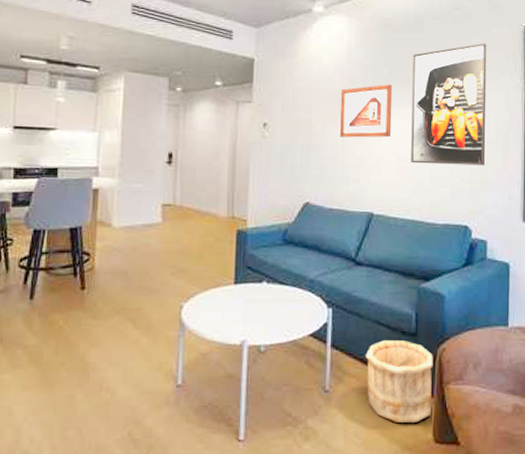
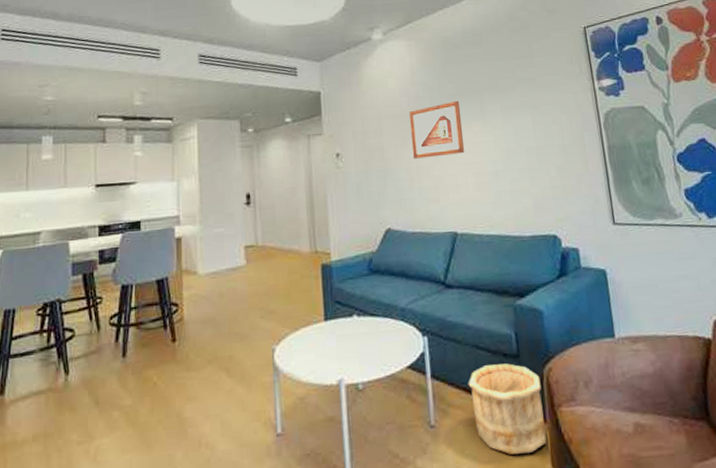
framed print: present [411,43,487,166] -> none [476,49,565,177]

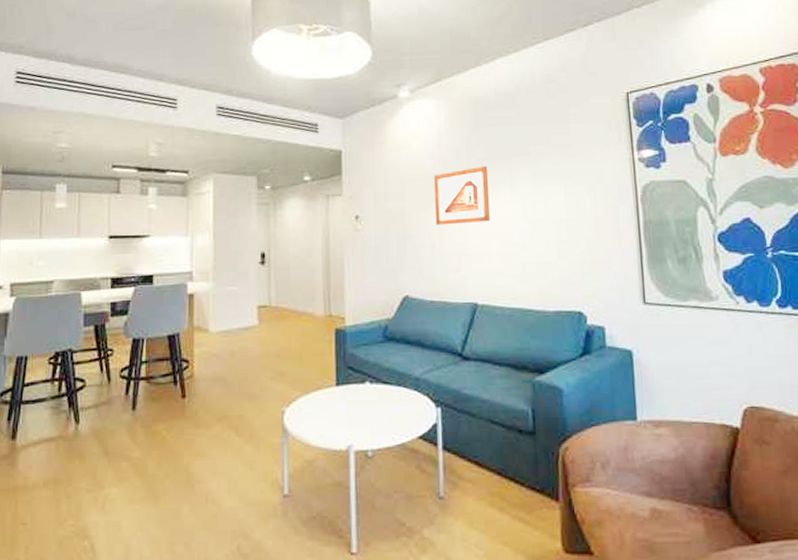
wooden bucket: present [468,363,547,455] -> none [480,440,558,531]

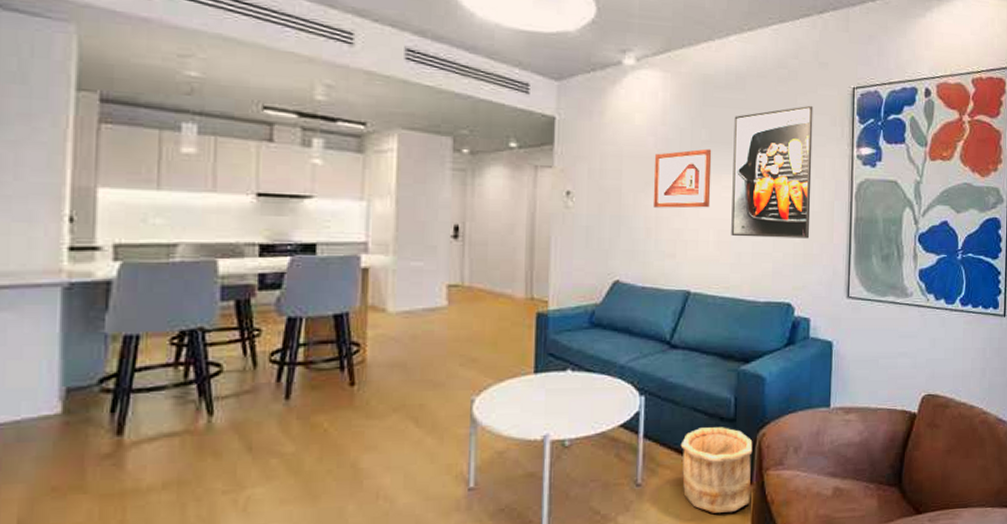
wooden bucket: none [480,440,558,531] -> present [680,427,753,513]
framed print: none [507,114,596,248] -> present [731,105,813,239]

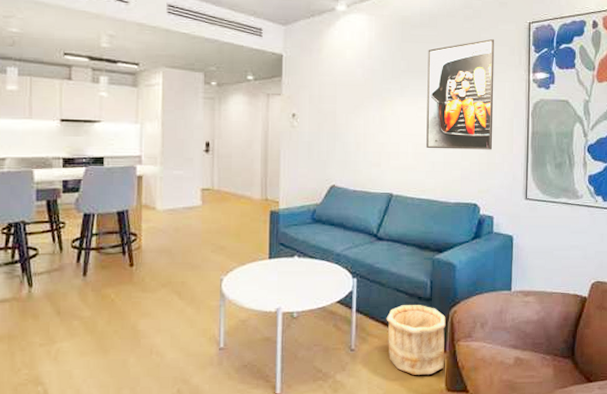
picture frame: present [653,148,712,208] -> none [361,77,410,126]

